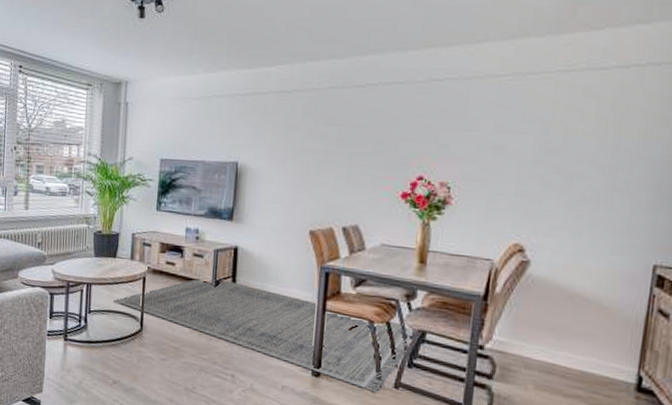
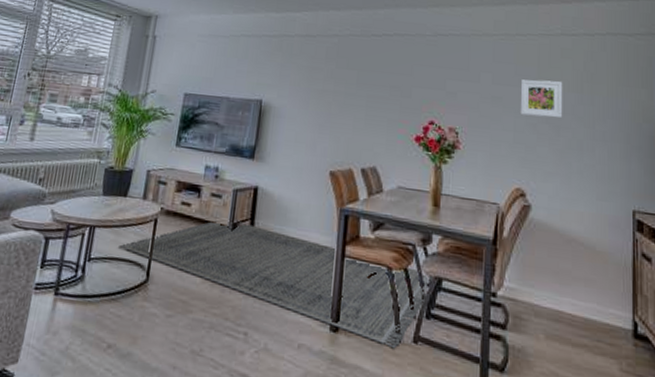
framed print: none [525,125,581,168] -> present [520,79,562,119]

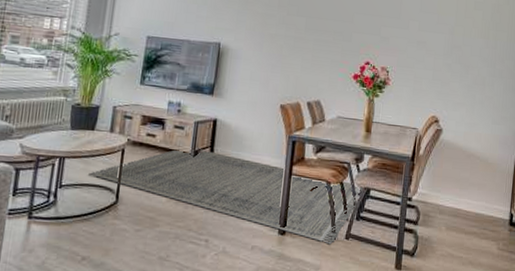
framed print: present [520,79,562,119] -> none [439,27,473,60]

